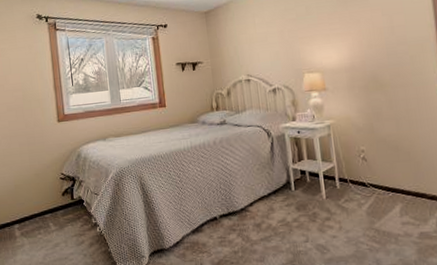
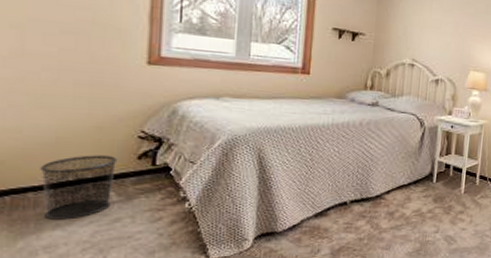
waste bin: none [9,195,52,247] -> present [40,155,118,220]

